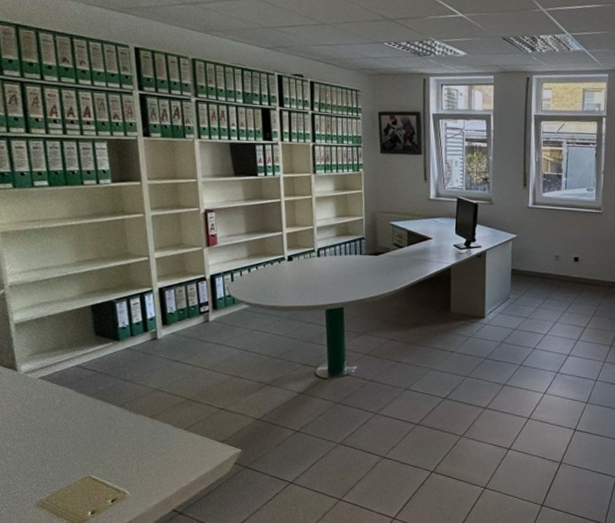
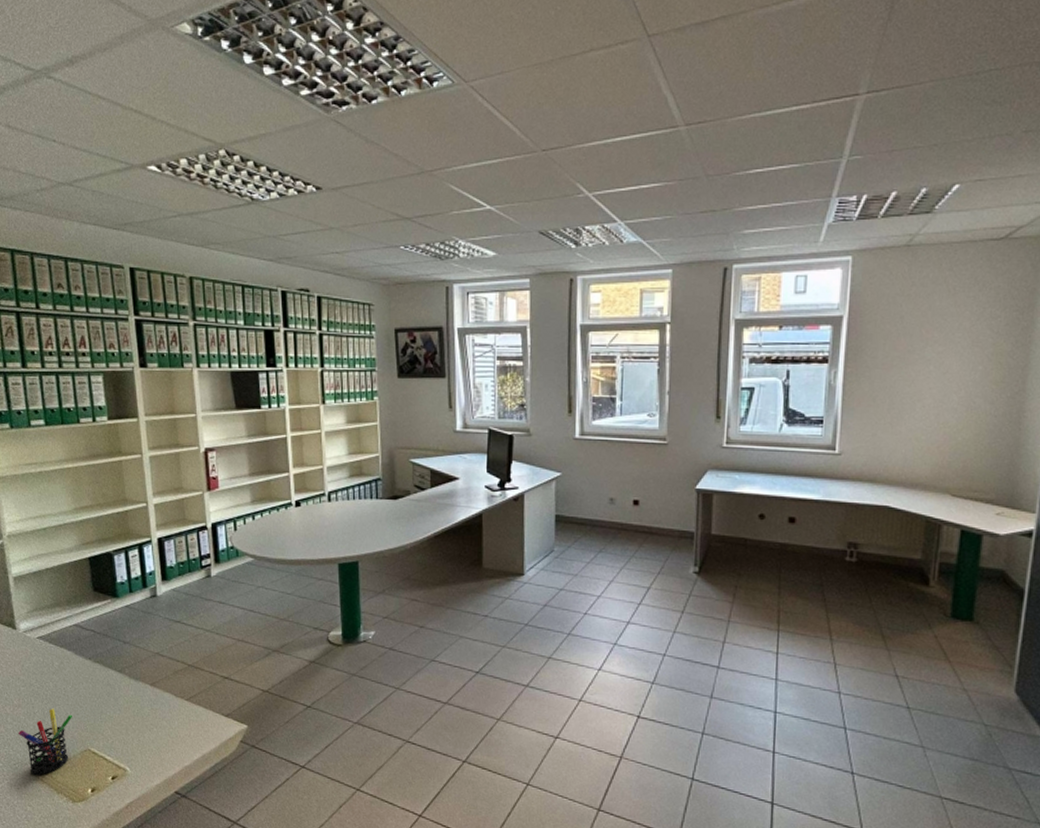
pen holder: none [19,441,74,503] -> present [18,708,73,776]

